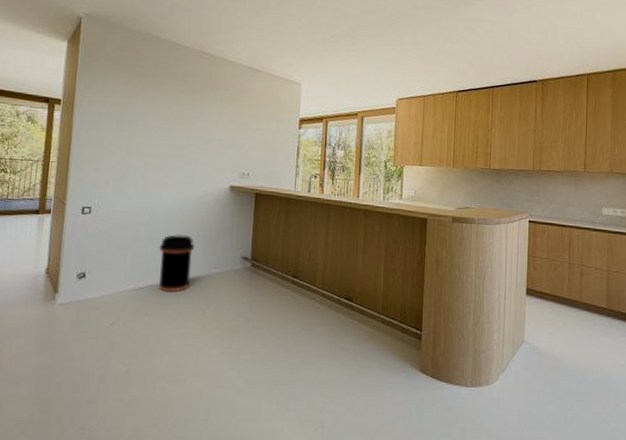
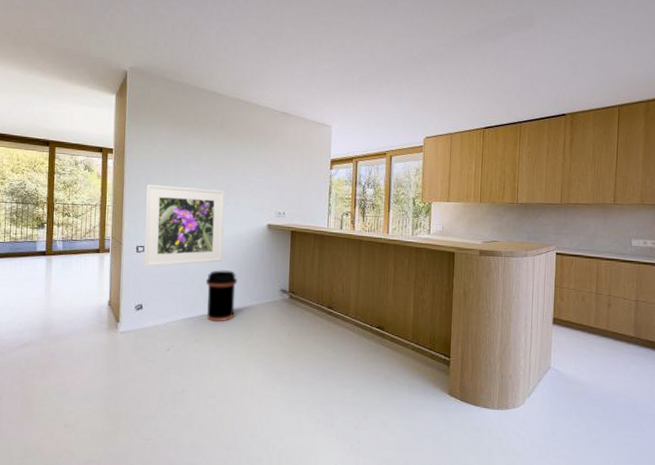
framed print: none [89,139,185,230] -> present [144,185,225,267]

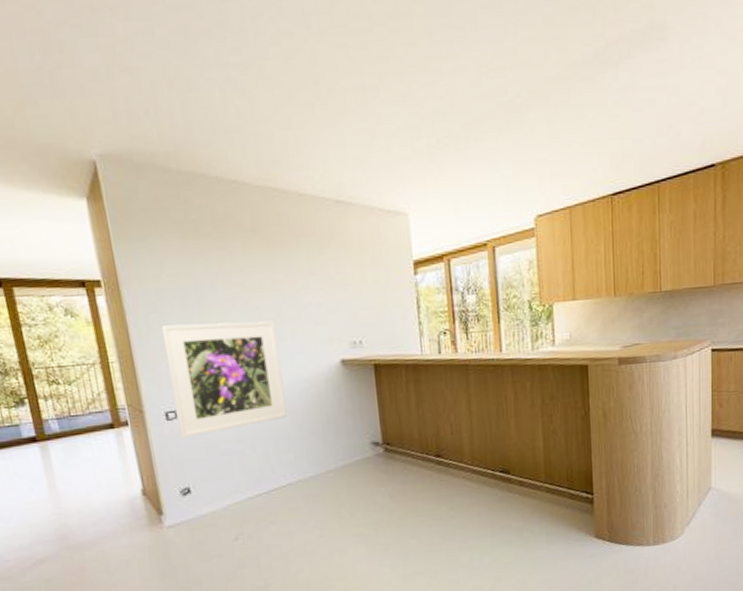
trash can: present [205,270,237,322] -> none [269,427,316,496]

